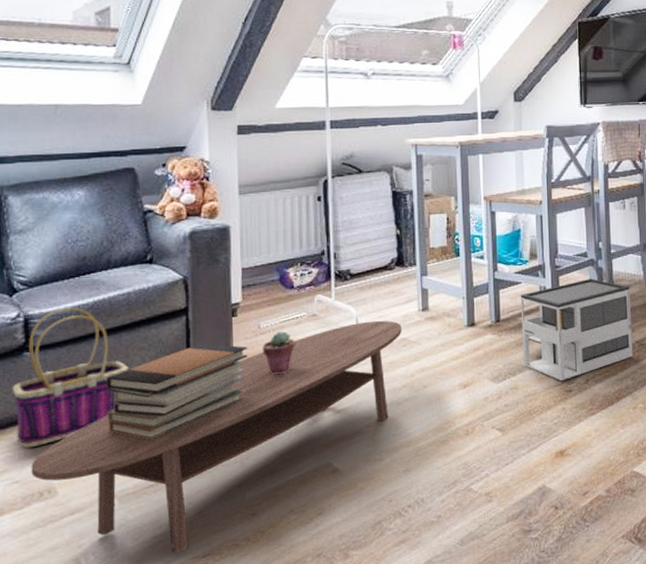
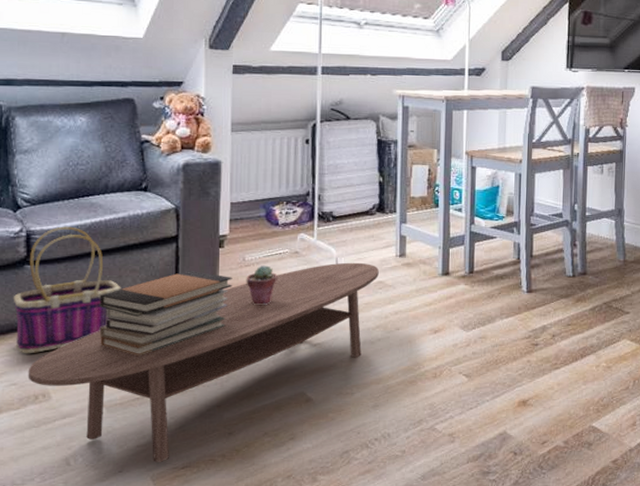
architectural model: present [520,278,634,381] -> none [493,239,602,335]

